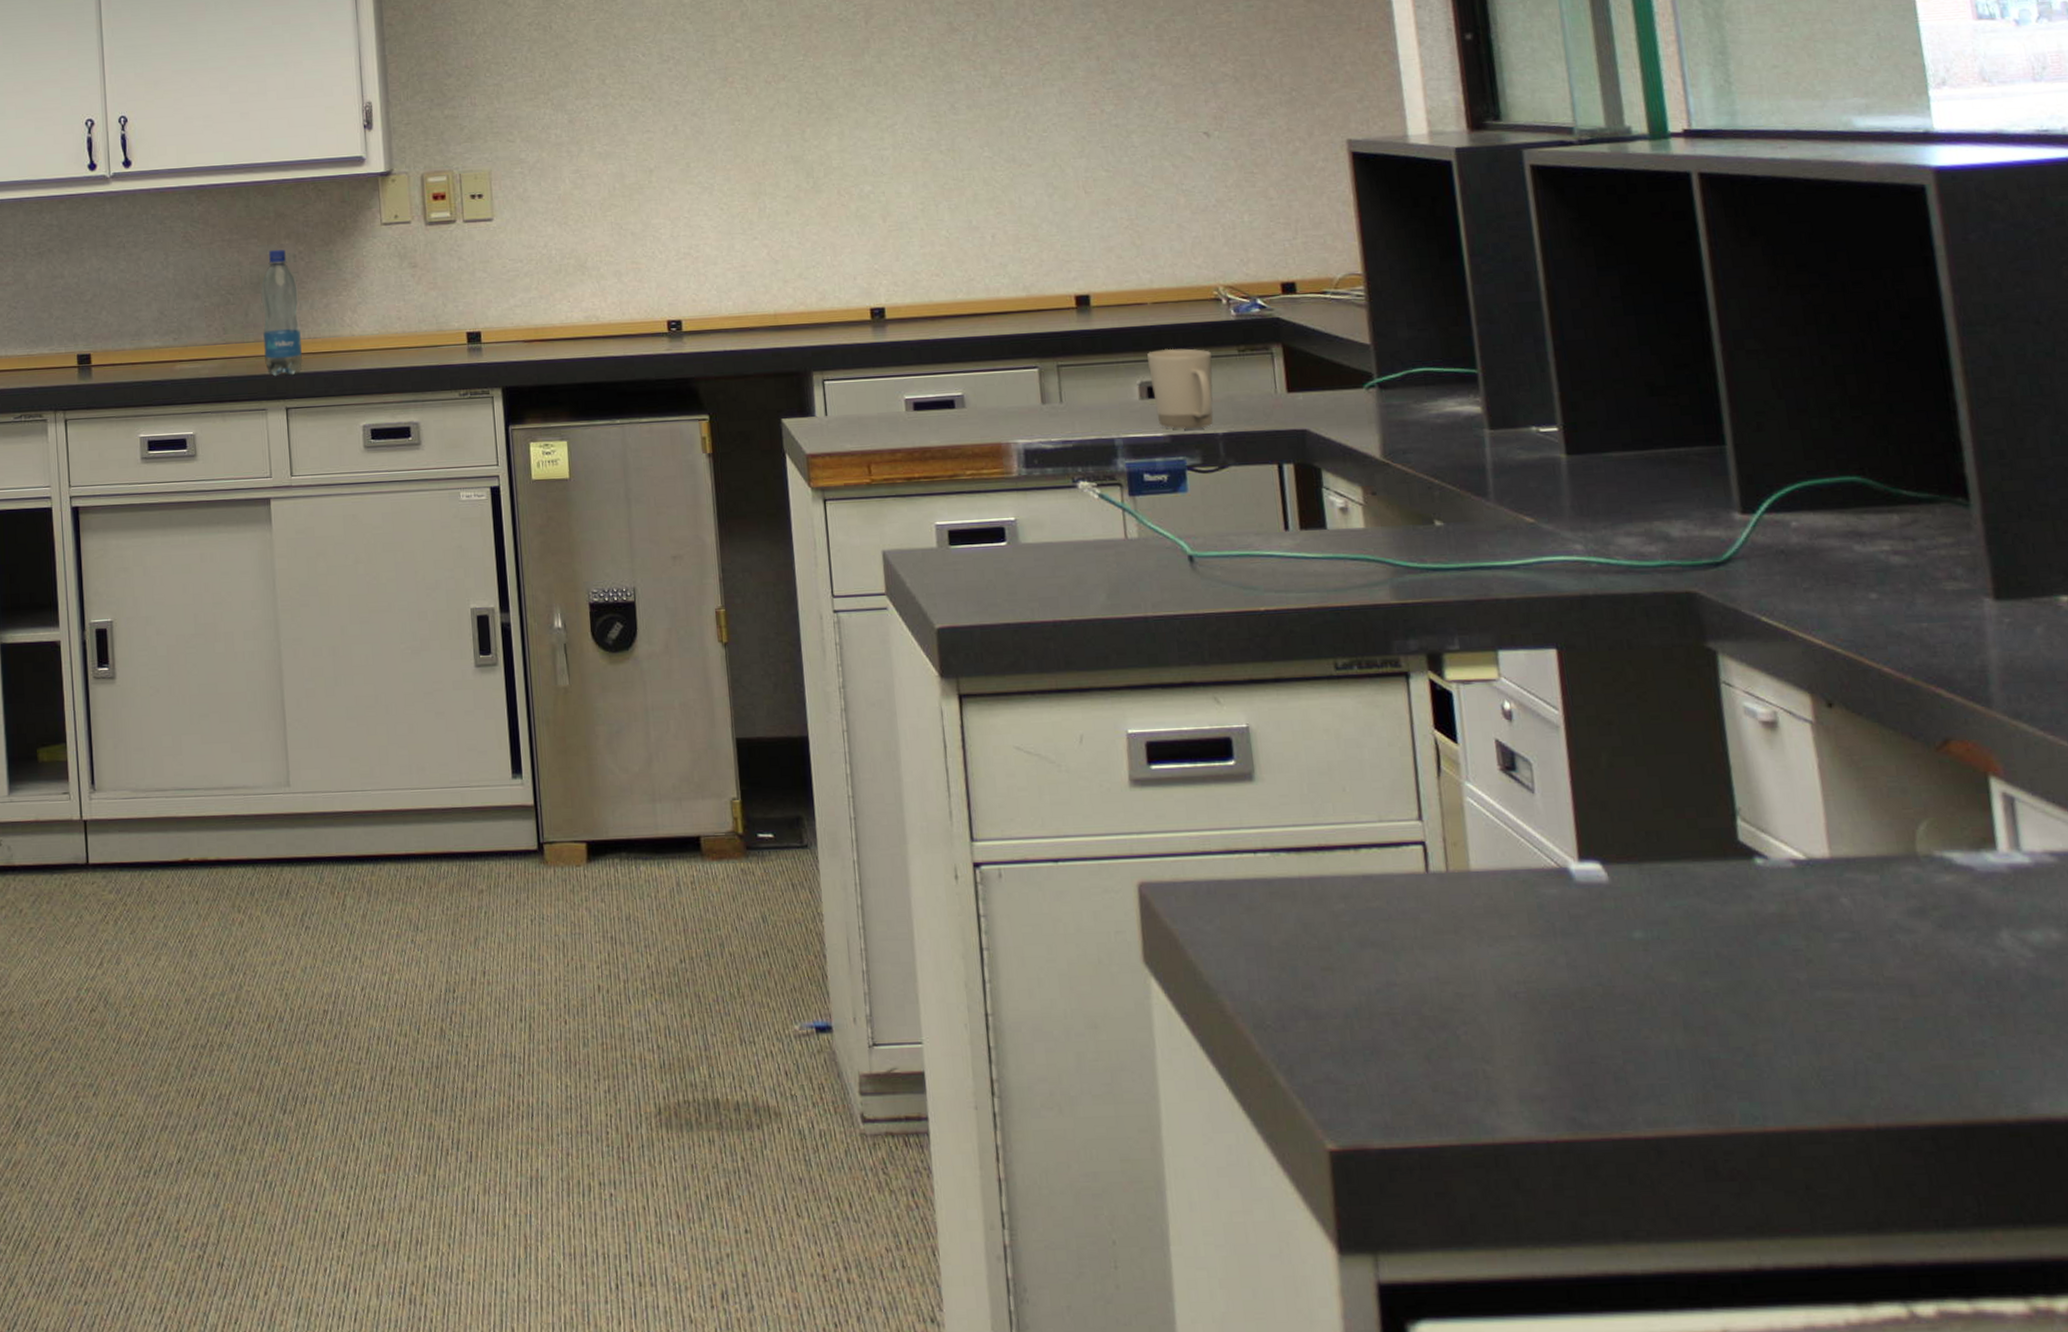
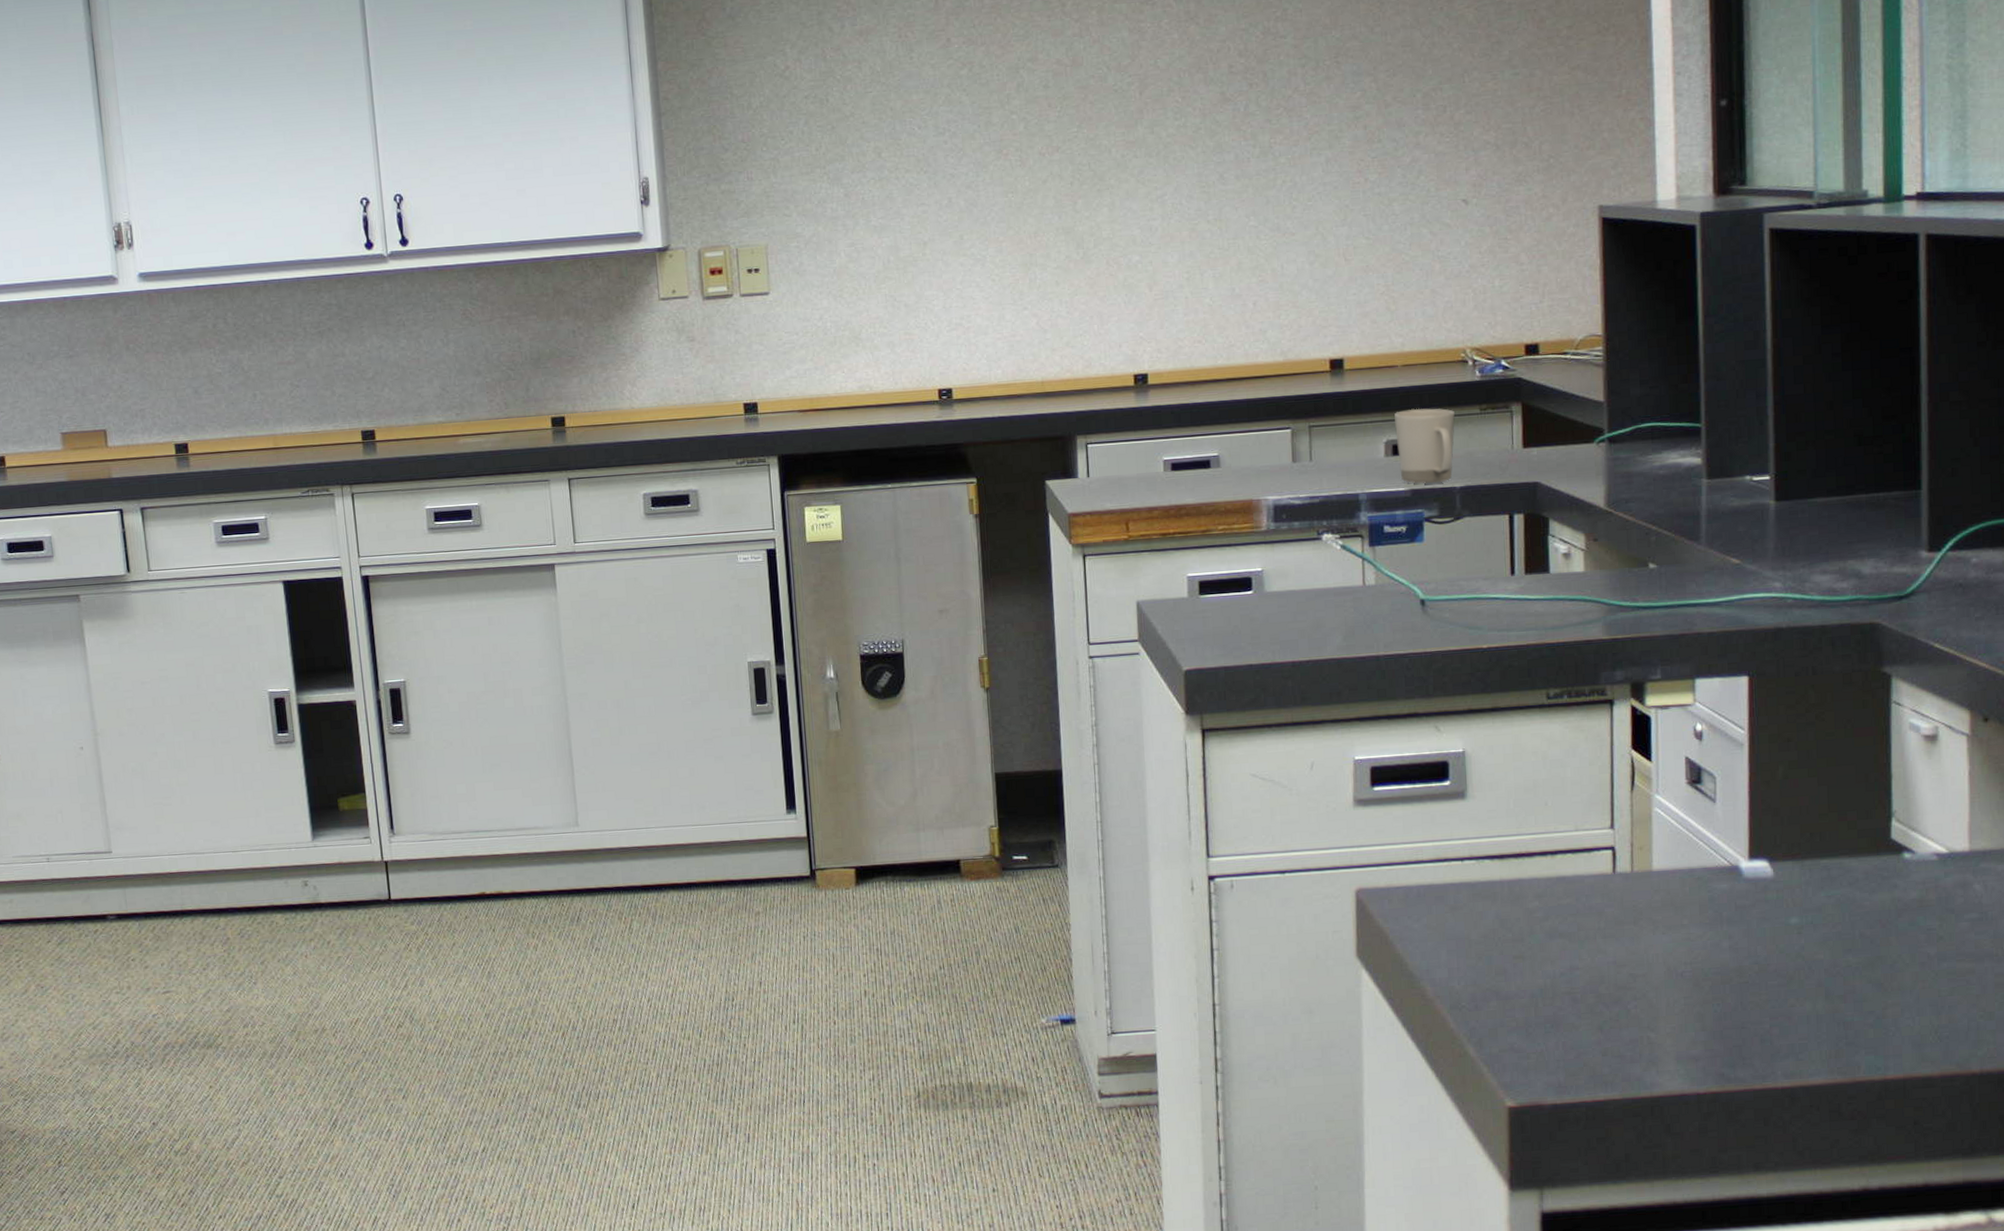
bottle: present [260,250,302,377] -> none [541,325,583,449]

